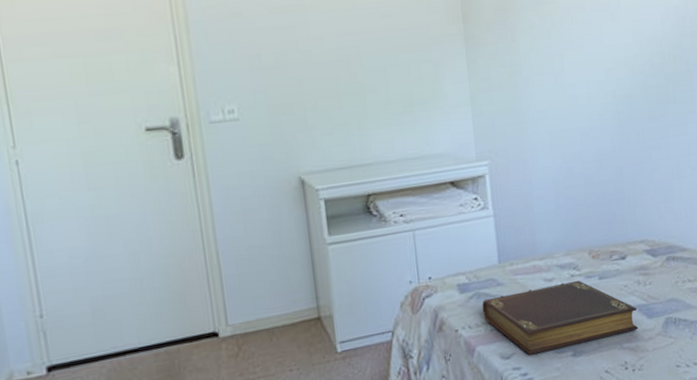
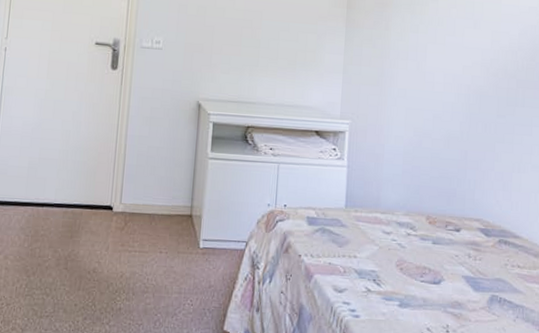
book: present [482,281,639,355] -> none [324,235,465,299]

